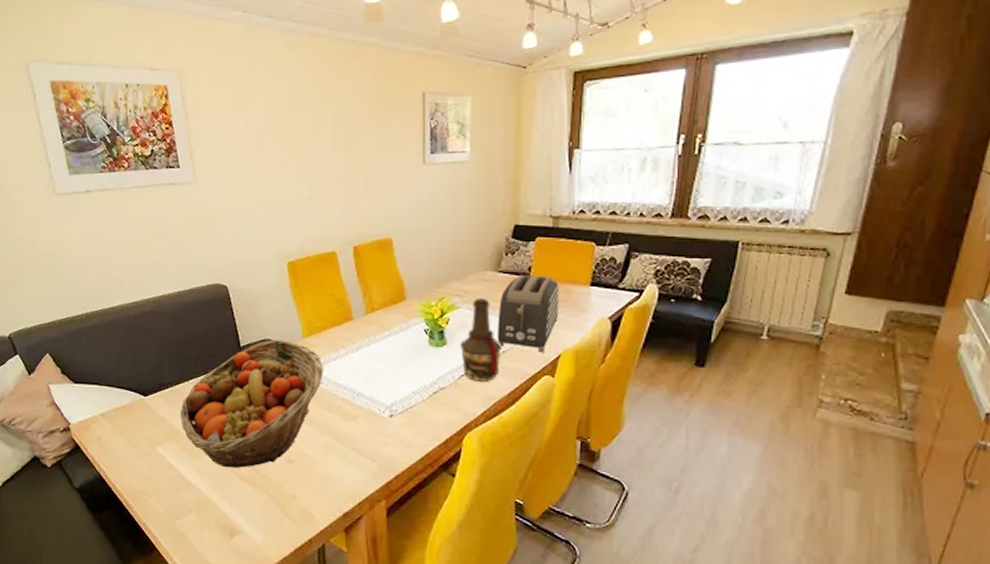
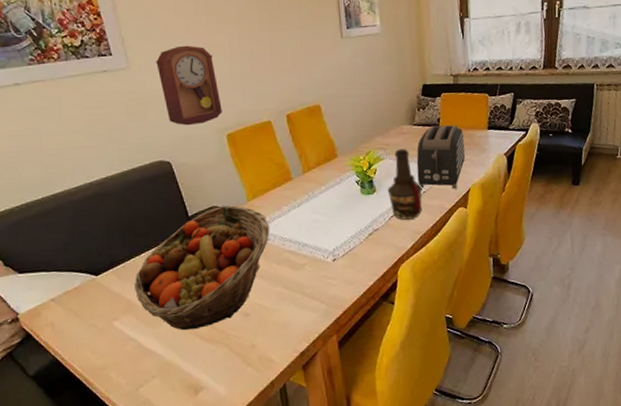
pendulum clock: none [221,162,285,249] -> present [155,45,222,126]

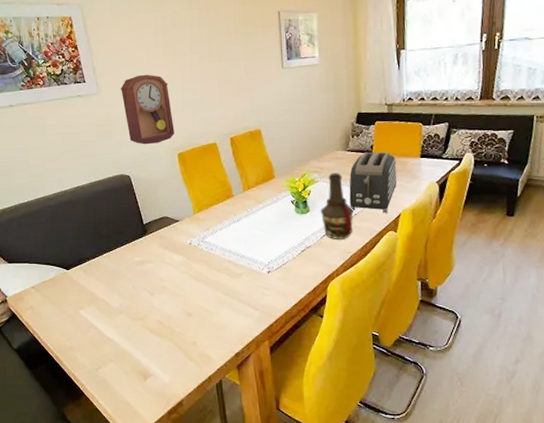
fruit basket: present [135,205,270,331] -> none [98,217,213,324]

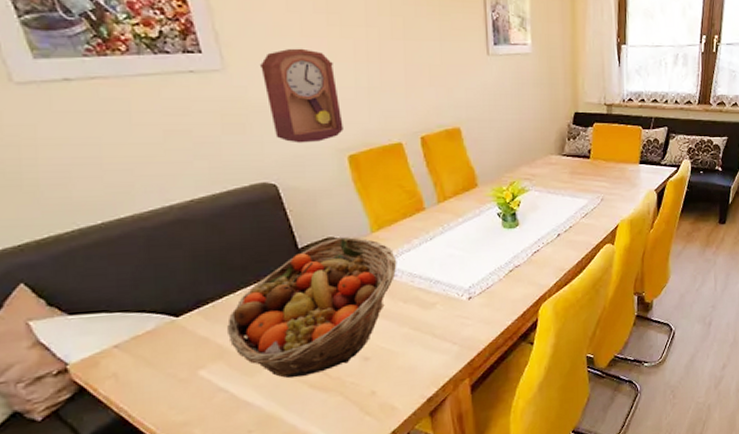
fruit basket: none [98,217,213,324] -> present [227,237,397,378]
bottle: present [320,173,354,240] -> none [531,180,569,256]
toaster: present [349,151,397,213] -> none [564,156,616,225]

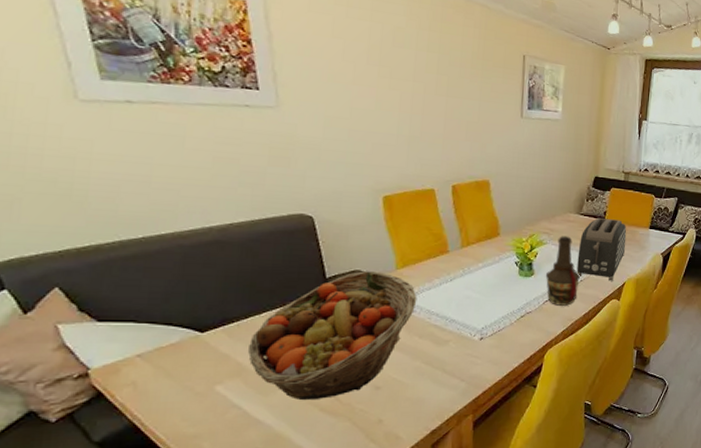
pendulum clock: present [259,48,343,143] -> none [311,94,382,181]
bottle: none [531,180,569,256] -> present [545,236,580,306]
toaster: none [564,156,616,225] -> present [576,217,627,281]

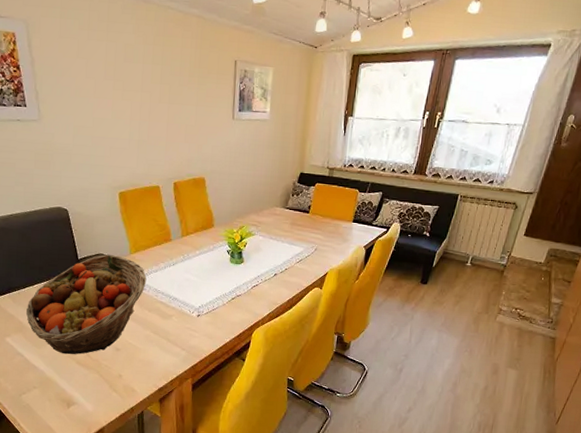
bottle: present [545,236,580,306] -> none [253,228,285,291]
toaster: present [576,217,627,281] -> none [282,211,330,271]

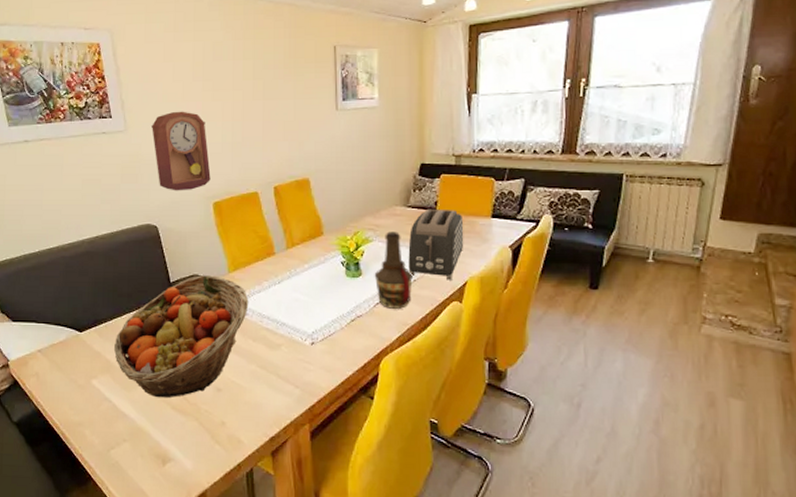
pendulum clock: none [63,106,118,180] -> present [150,111,211,191]
bottle: none [253,228,285,291] -> present [374,231,413,309]
toaster: none [282,211,330,271] -> present [408,208,464,280]

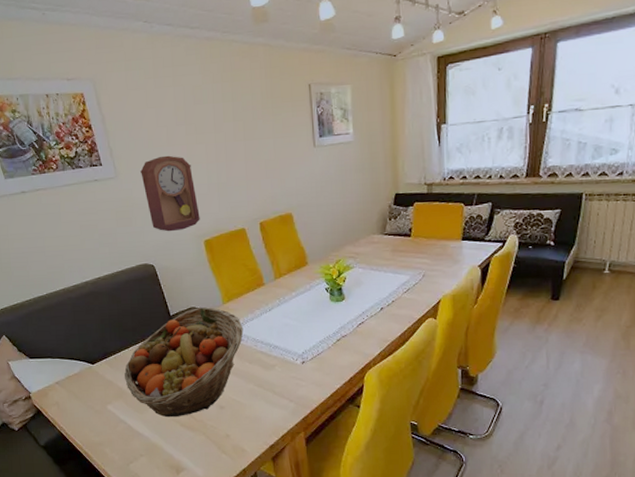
bottle: present [374,231,413,309] -> none [356,258,391,328]
toaster: present [408,208,464,280] -> none [386,235,437,300]

